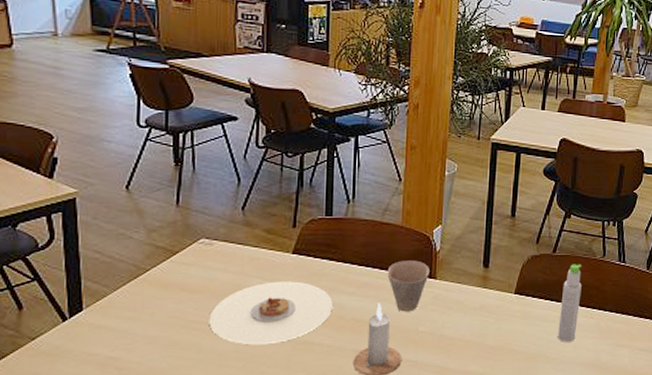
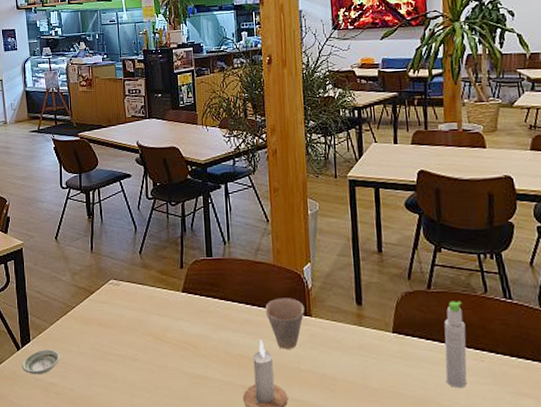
saucer: none [69,319,125,350] -> present [22,350,60,375]
plate: present [209,281,333,345] -> none [120,318,220,377]

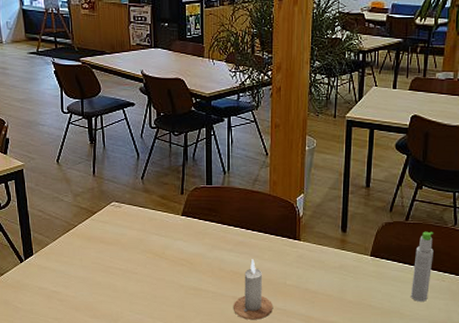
saucer: present [22,350,60,375] -> none [25,262,62,285]
cup: present [265,298,304,349] -> none [258,224,294,268]

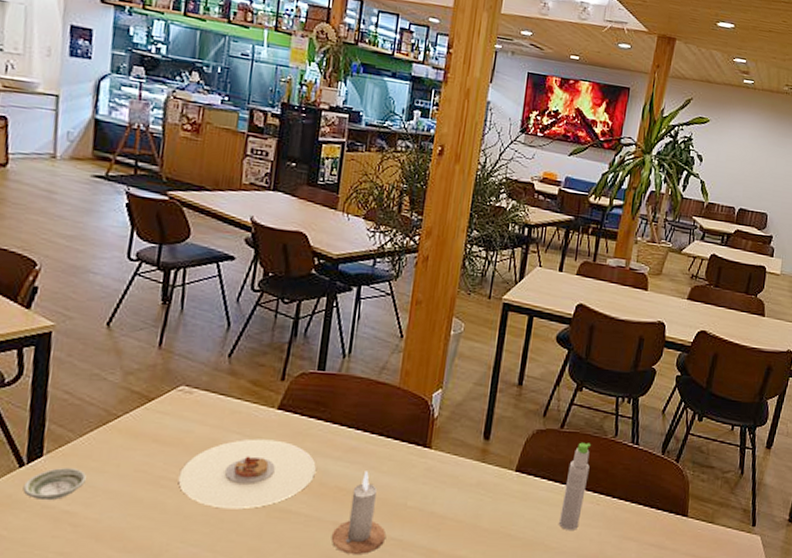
saucer: none [25,262,62,285] -> present [22,468,86,501]
plate: none [121,238,215,289] -> present [178,438,316,510]

